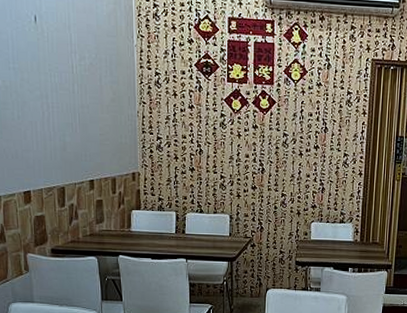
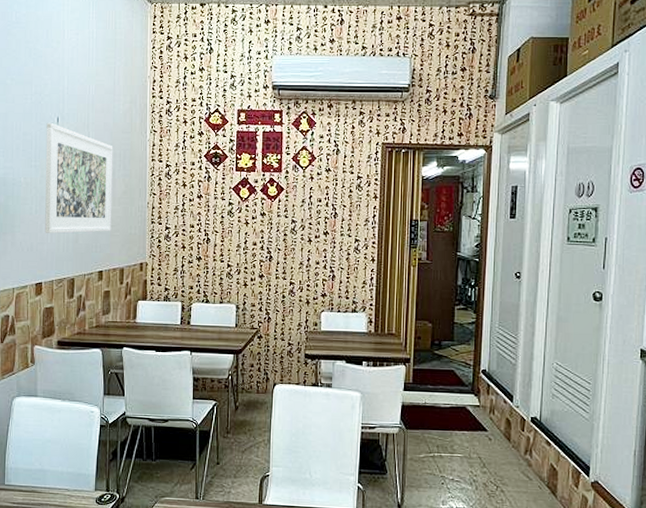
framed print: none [23,20,101,141] -> present [45,122,113,234]

